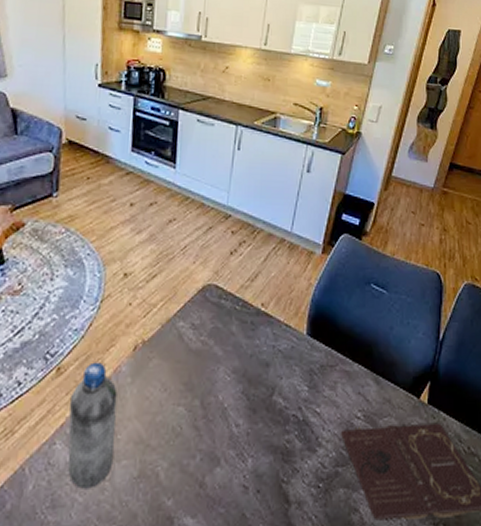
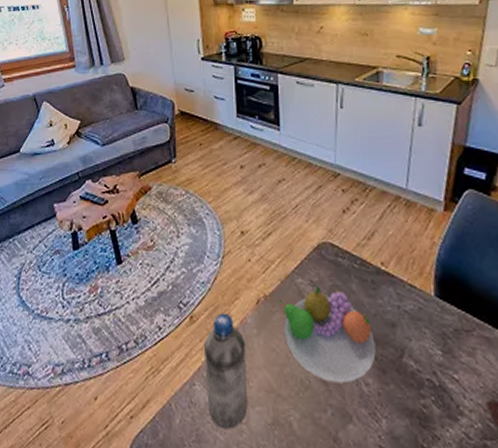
fruit bowl: none [157,328,249,427] -> present [278,285,376,383]

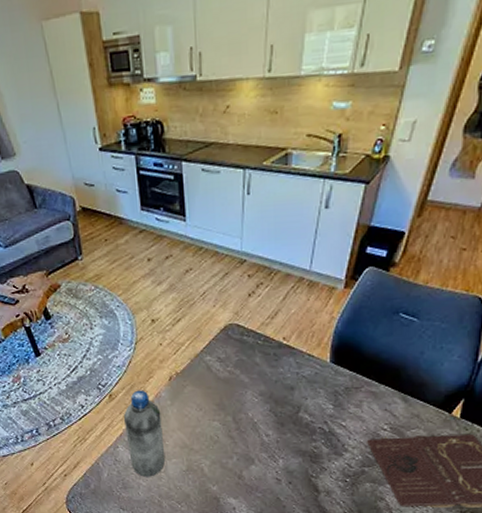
fruit bowl: present [278,285,376,383] -> none [189,361,276,436]

